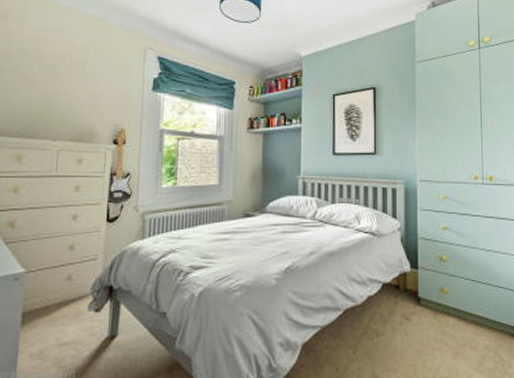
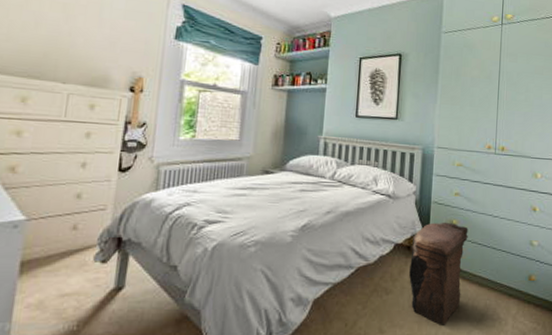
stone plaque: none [399,258,460,369] -> present [408,222,468,325]

